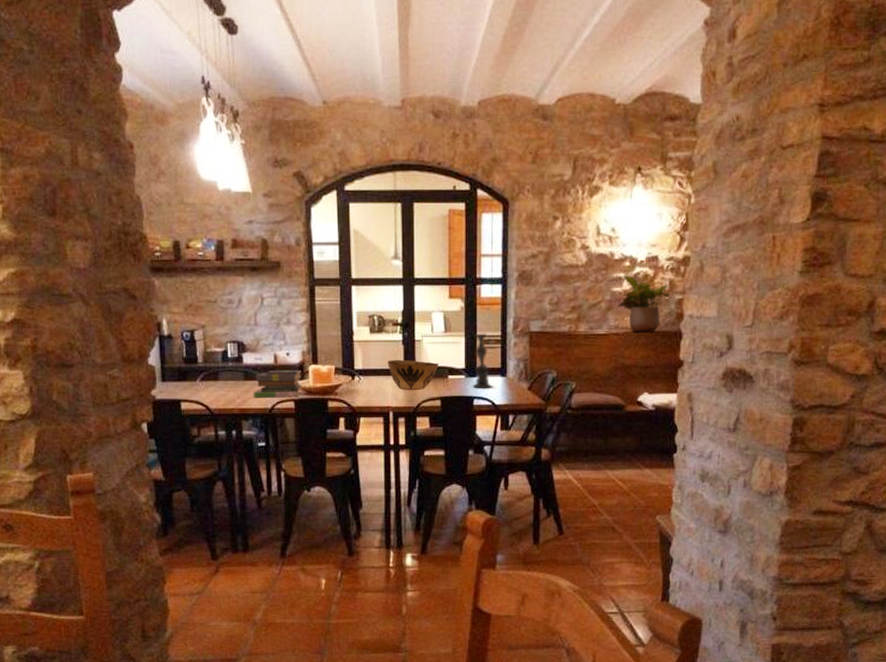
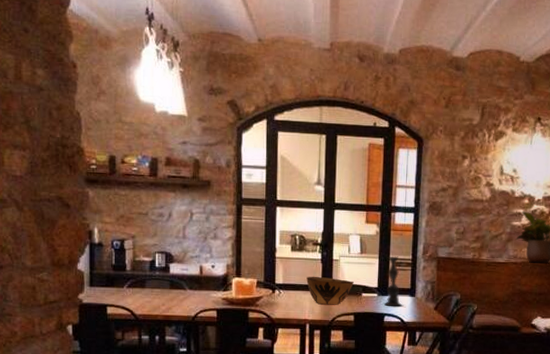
books: present [254,370,303,398] -> none [178,281,226,307]

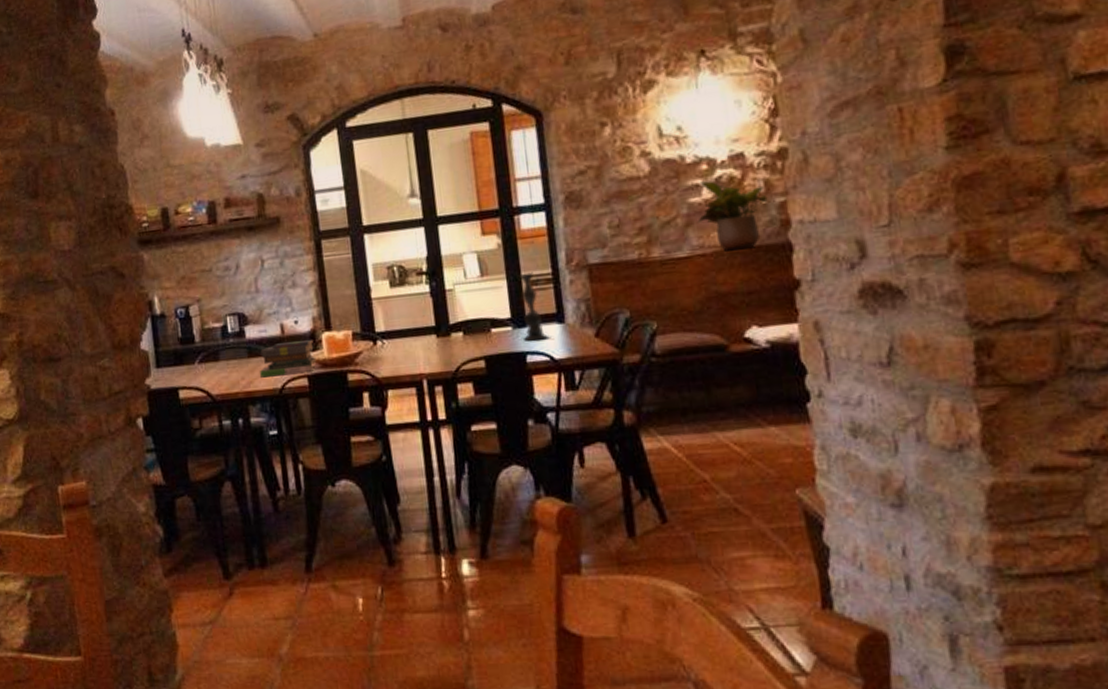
books: none [178,281,226,307] -> present [260,340,317,378]
woven basket: present [306,277,354,305] -> none [414,314,478,352]

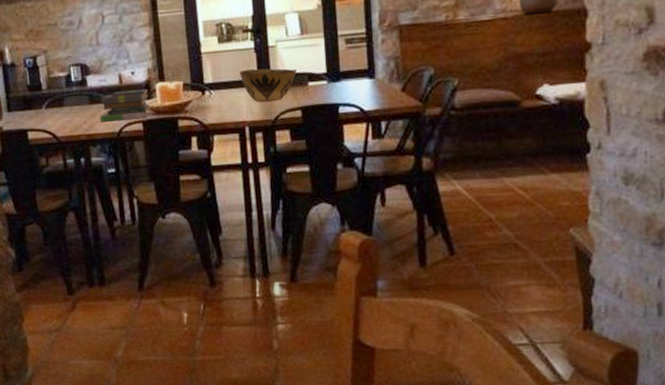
woven basket: none [414,314,478,352] -> present [239,68,297,102]
candlestick: present [518,272,550,343] -> none [335,31,361,95]

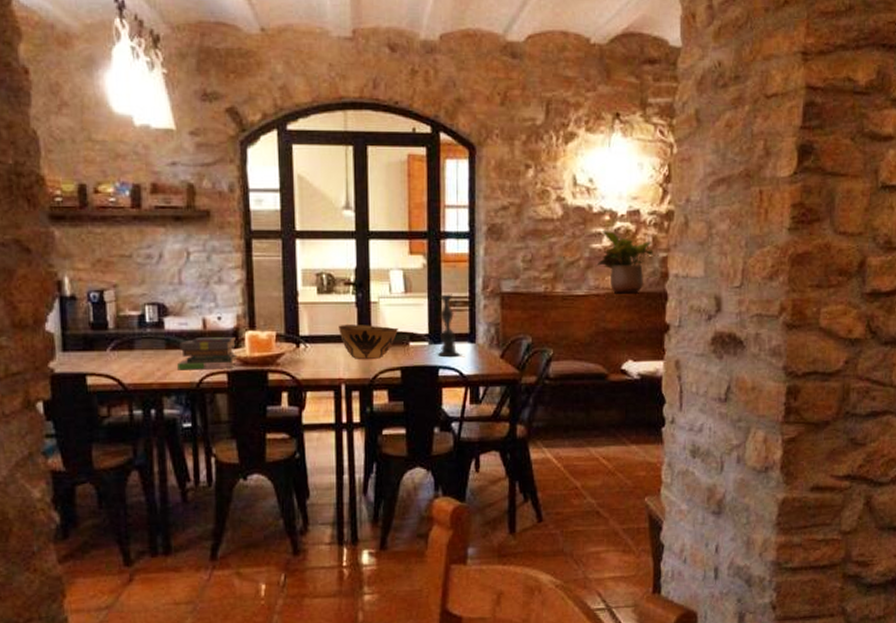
candlestick: none [335,31,361,95] -> present [438,294,461,358]

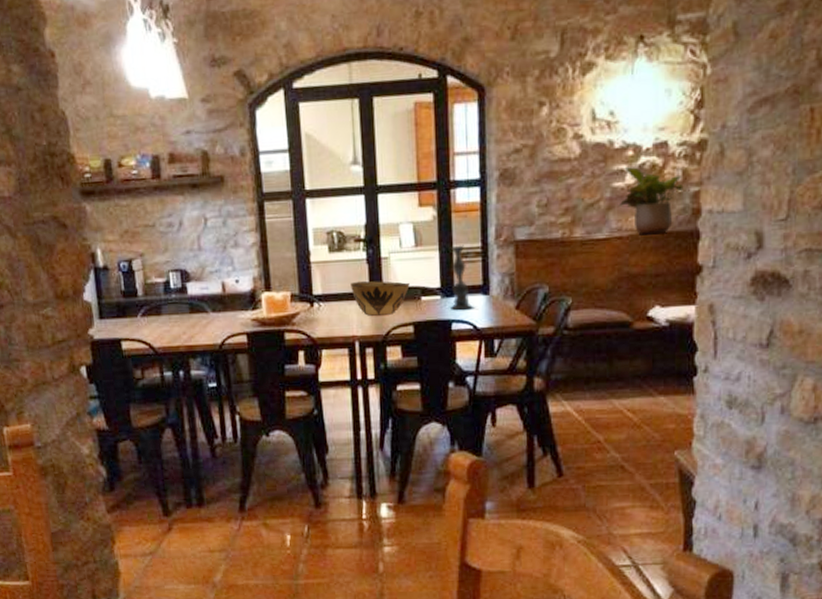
books: present [177,337,238,370] -> none [201,299,256,333]

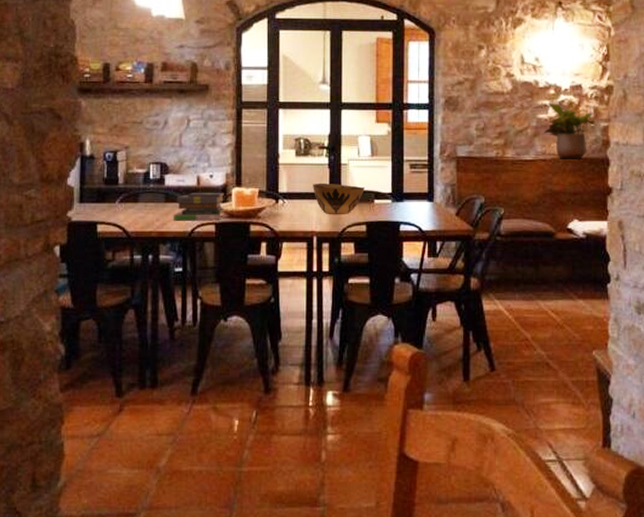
books: none [201,299,256,333] -> present [174,193,225,221]
candlestick: present [450,245,475,311] -> none [400,157,420,214]

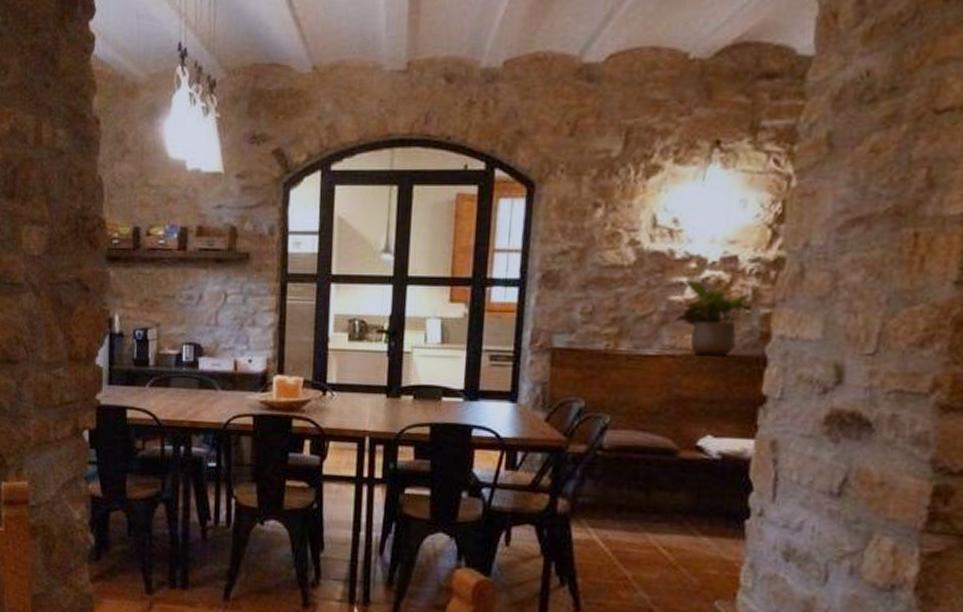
books: present [174,193,225,221] -> none [208,379,265,412]
woven basket: present [313,184,365,214] -> none [367,374,431,413]

